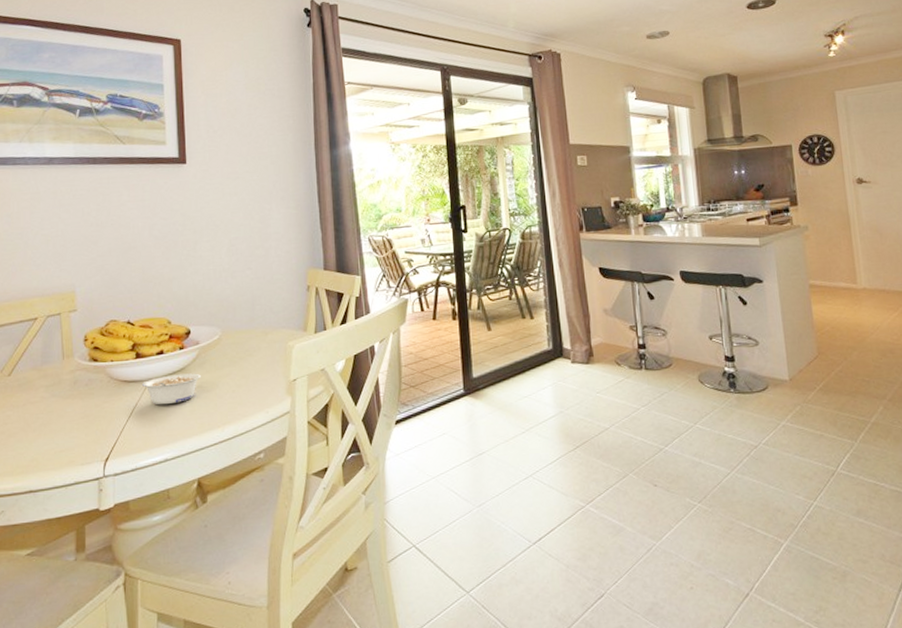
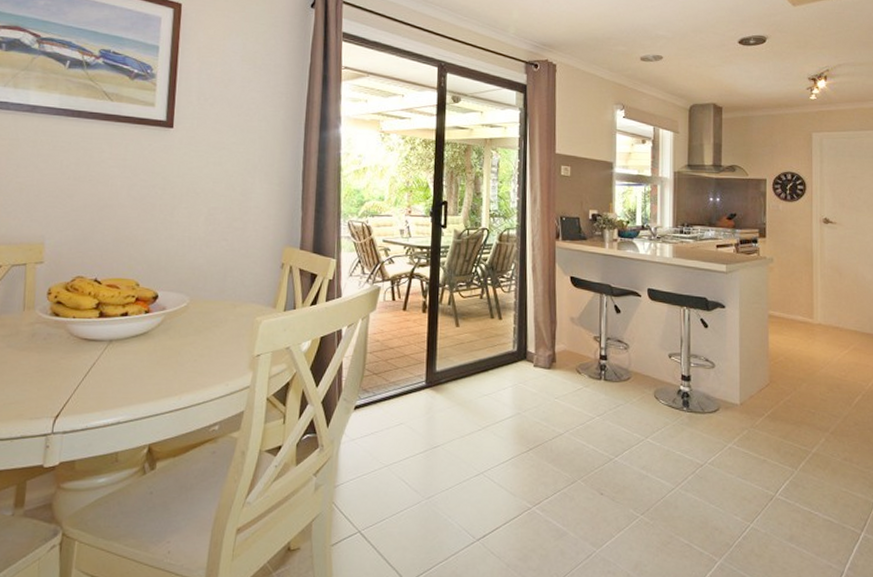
legume: present [142,373,201,405] -> none [103,337,164,367]

